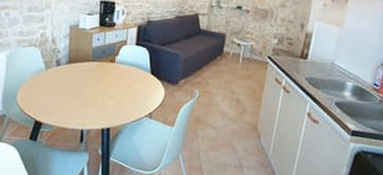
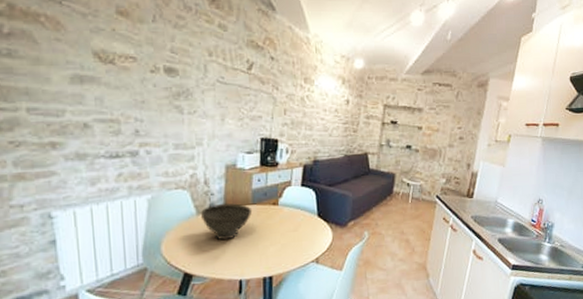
bowl: none [48,60,93,93] -> present [200,203,253,241]

